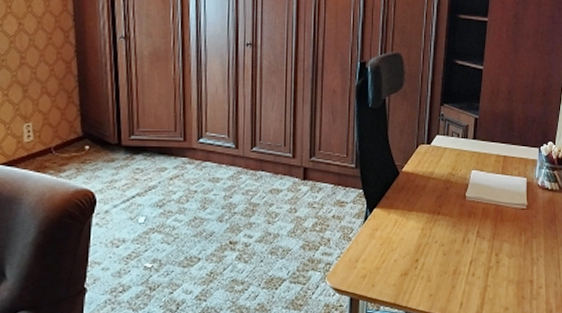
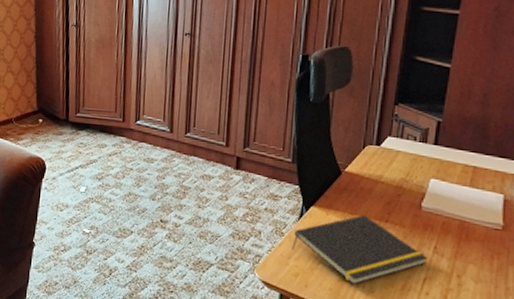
notepad: none [359,210,472,278] -> present [292,215,428,286]

